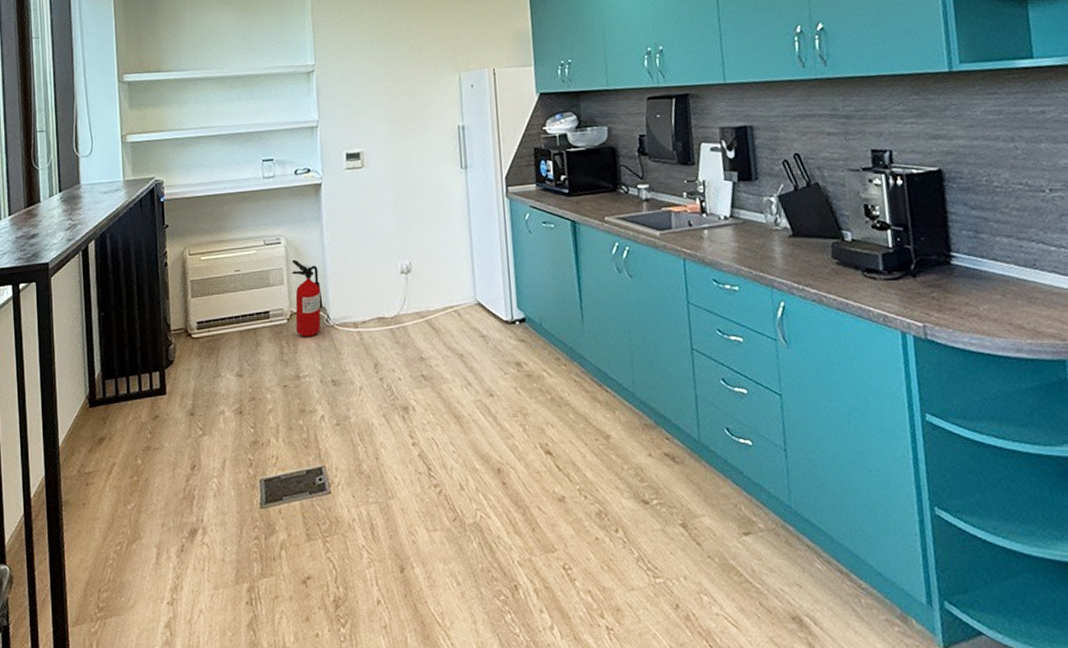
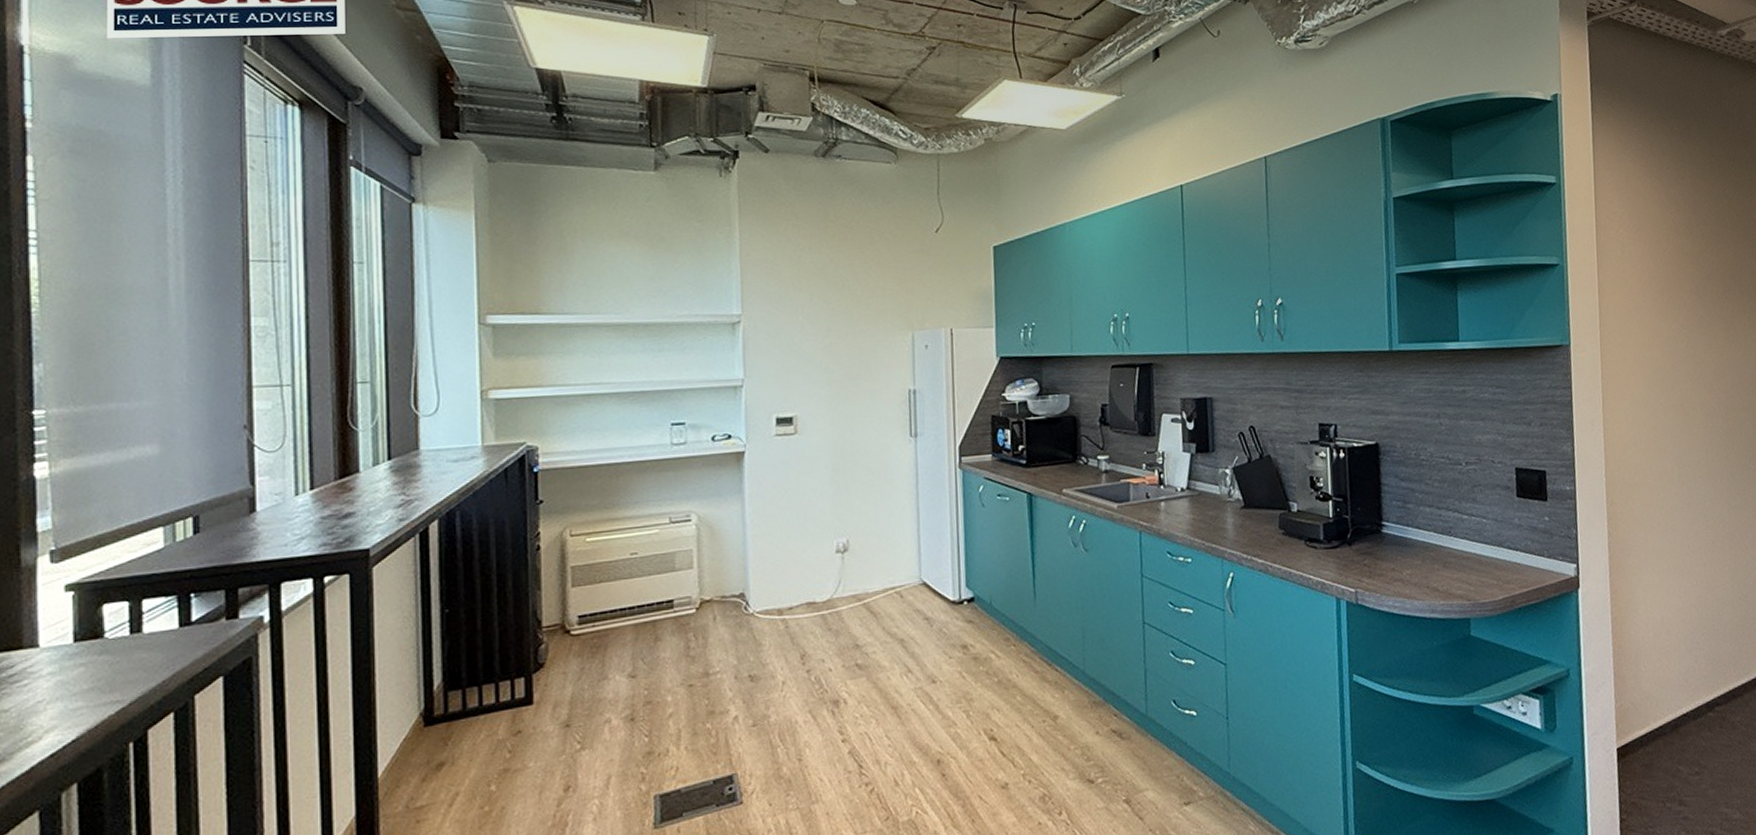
fire extinguisher: present [291,259,323,337] -> none [704,539,742,628]

